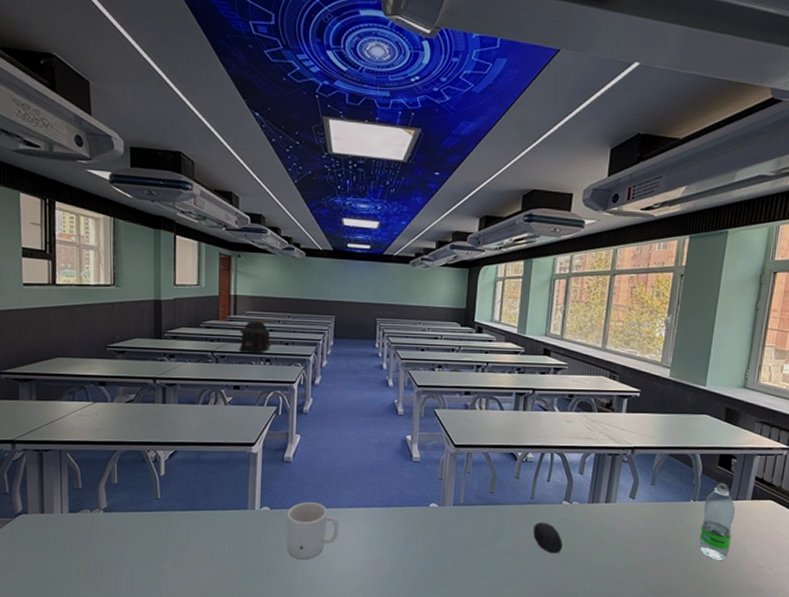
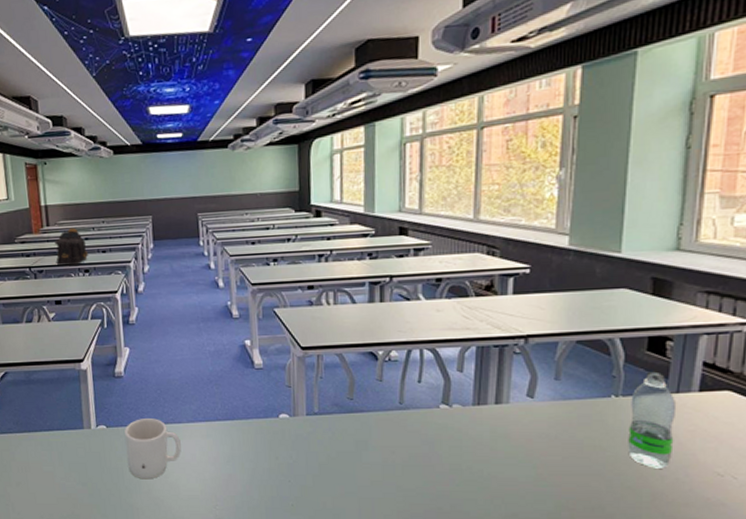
computer mouse: present [533,522,562,554] -> none [406,429,444,466]

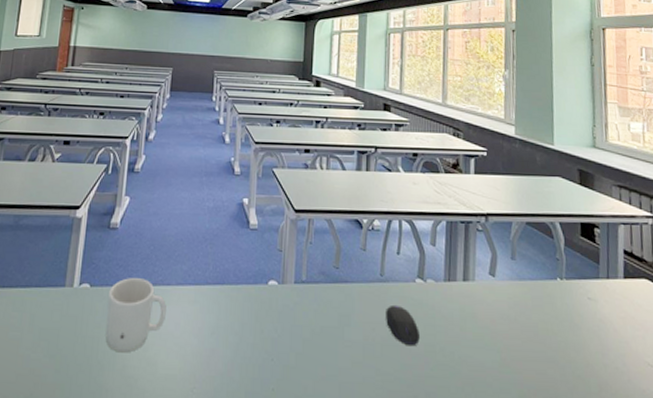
backpack: present [55,227,89,266] -> none [73,70,107,107]
computer mouse: none [406,429,444,466] -> present [386,304,420,347]
bottle: present [628,371,677,468] -> none [572,256,611,356]

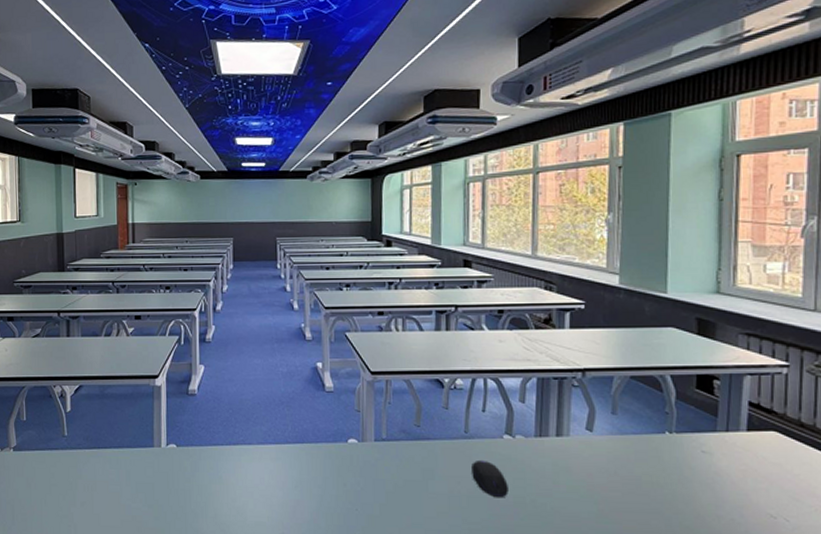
mug: present [105,277,166,353] -> none [194,437,250,503]

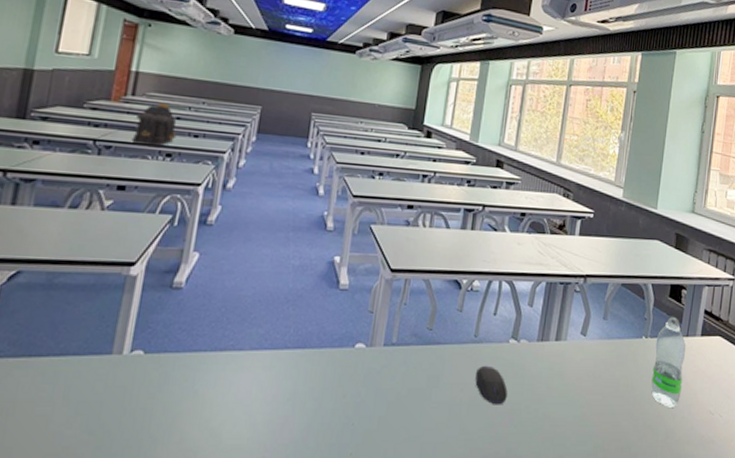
backpack: none [138,245,171,282] -> present [131,102,177,147]
bottle: none [683,409,728,508] -> present [651,316,686,407]

